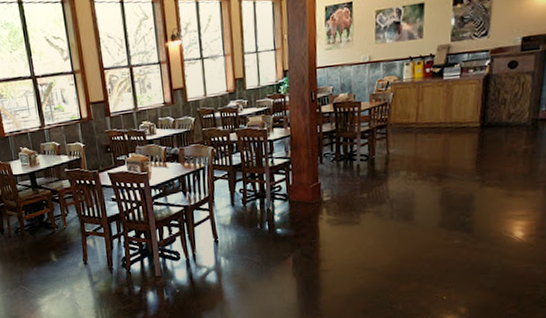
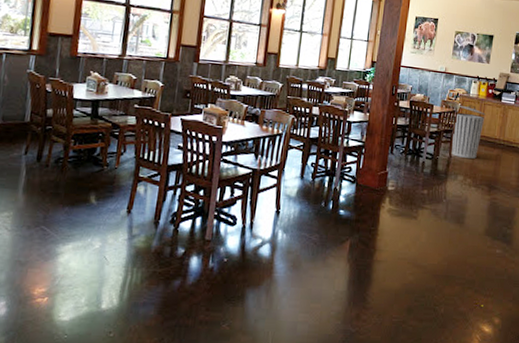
trash can: none [388,91,425,152] -> present [452,104,485,159]

